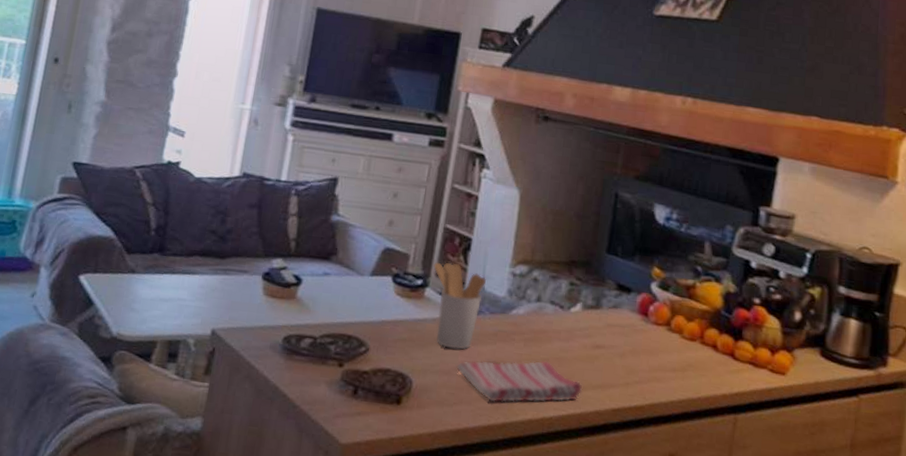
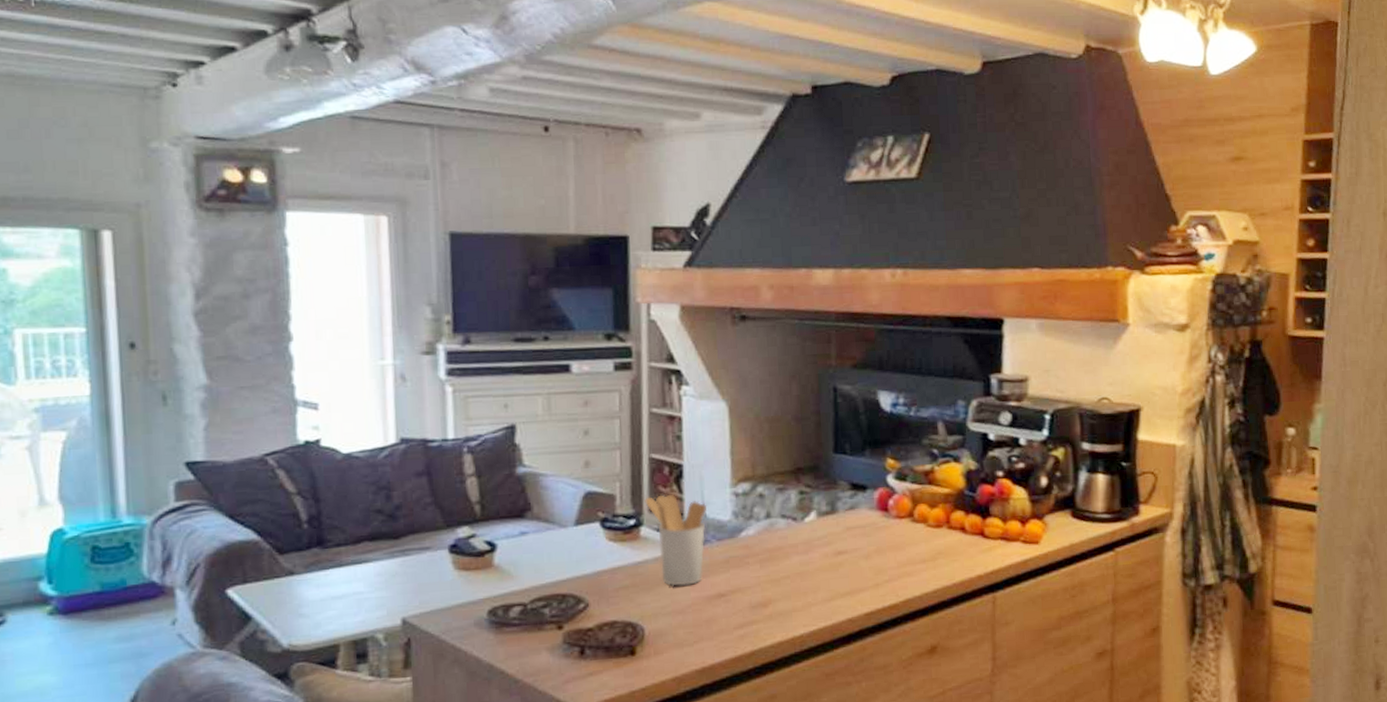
dish towel: present [456,360,583,403] -> none [690,578,831,633]

